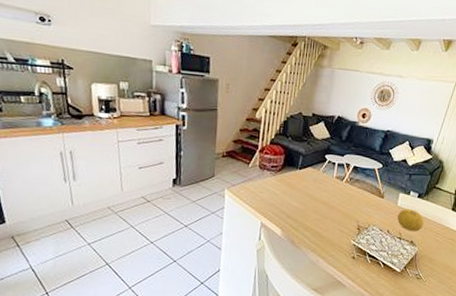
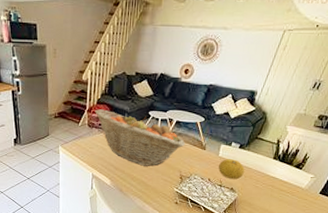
fruit basket: none [267,150,362,215] -> present [95,109,185,166]

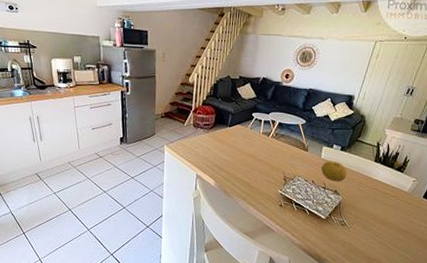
fruit basket: present [95,109,185,166] -> none [200,110,288,167]

